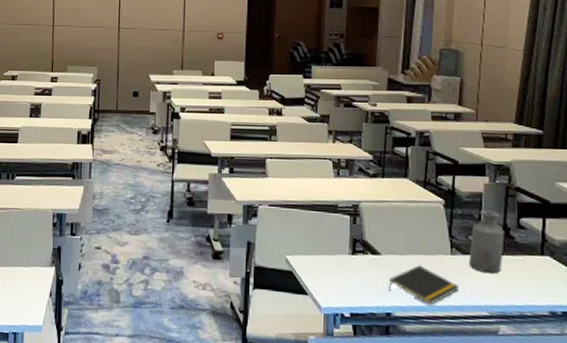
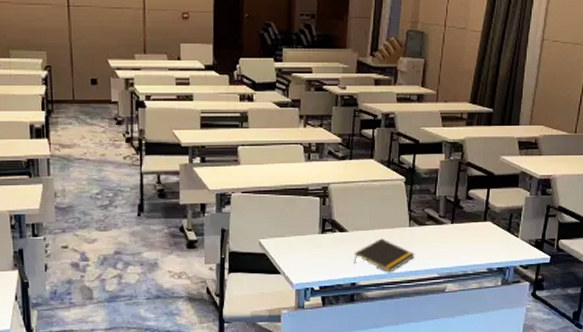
bottle: present [469,209,505,274] -> none [424,184,455,241]

